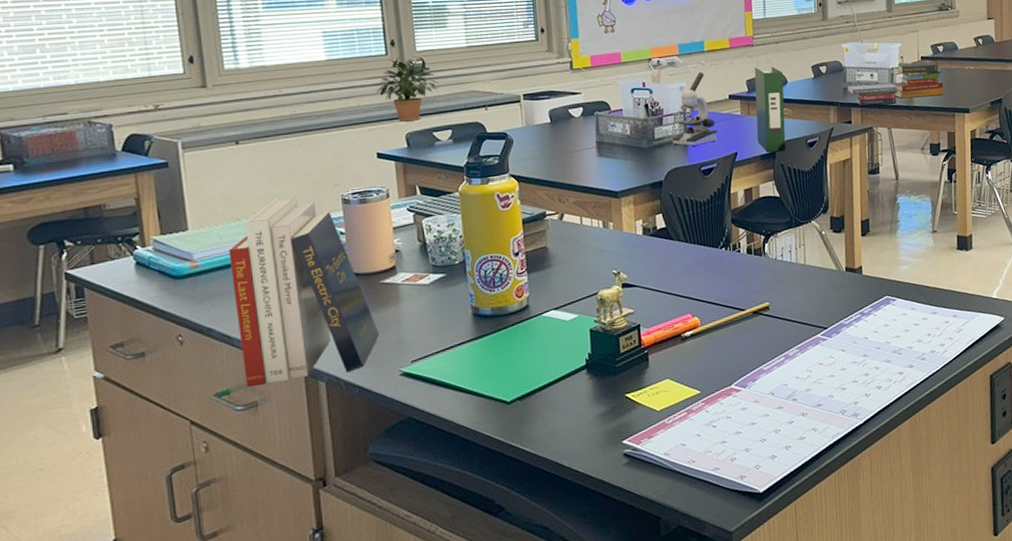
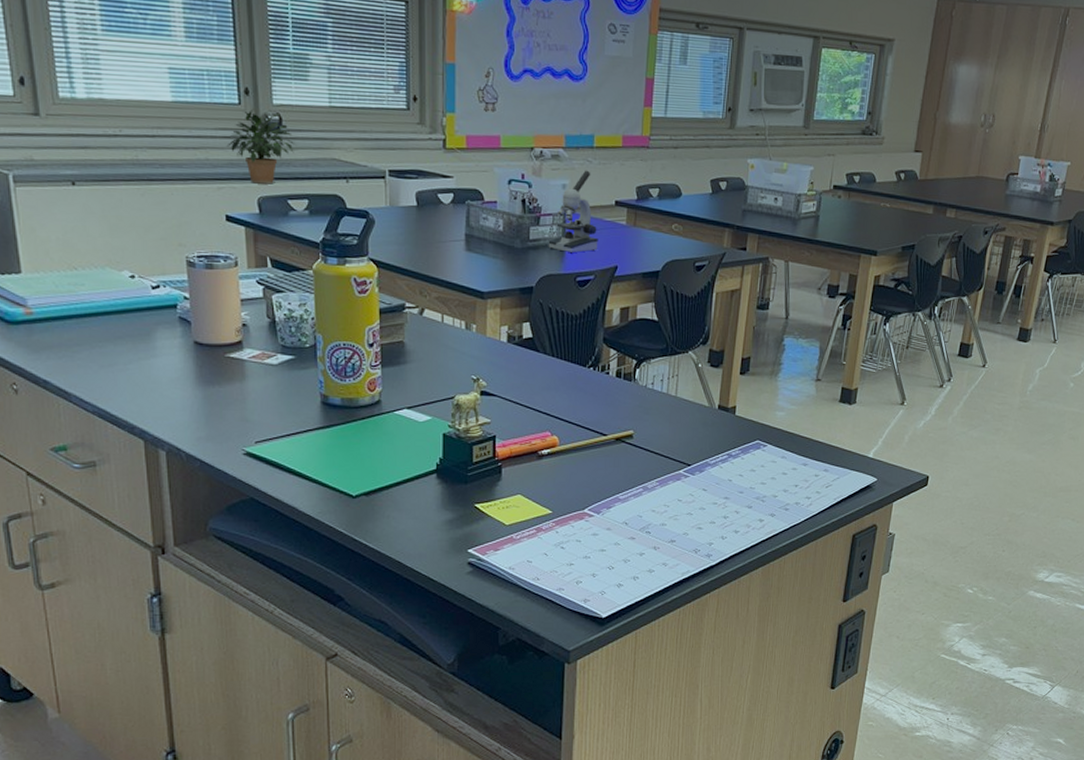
books: present [229,196,379,388] -> none [65,251,223,447]
binder: present [754,66,786,152] -> none [641,173,678,272]
books: present [848,83,898,106] -> none [747,208,802,235]
books: present [890,62,944,99] -> none [794,190,854,232]

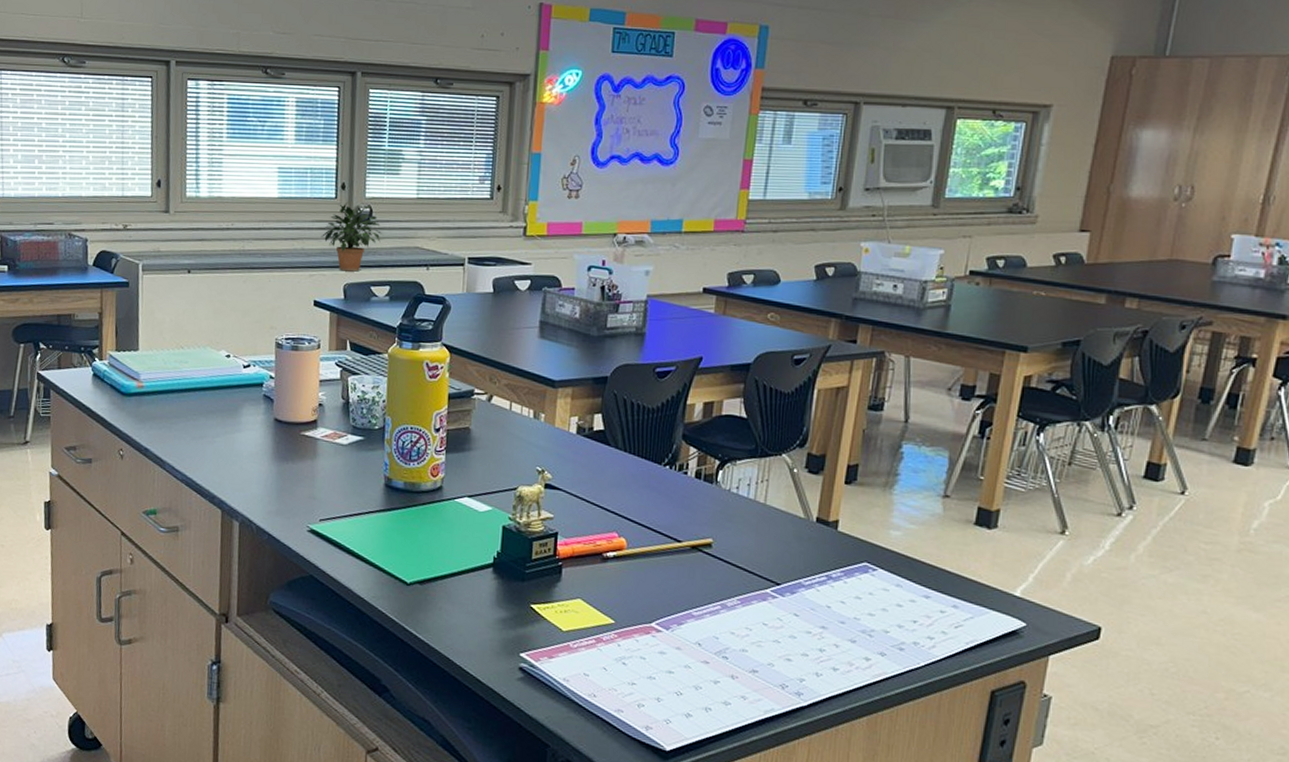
microscope: present [548,170,598,254] -> none [626,256,682,343]

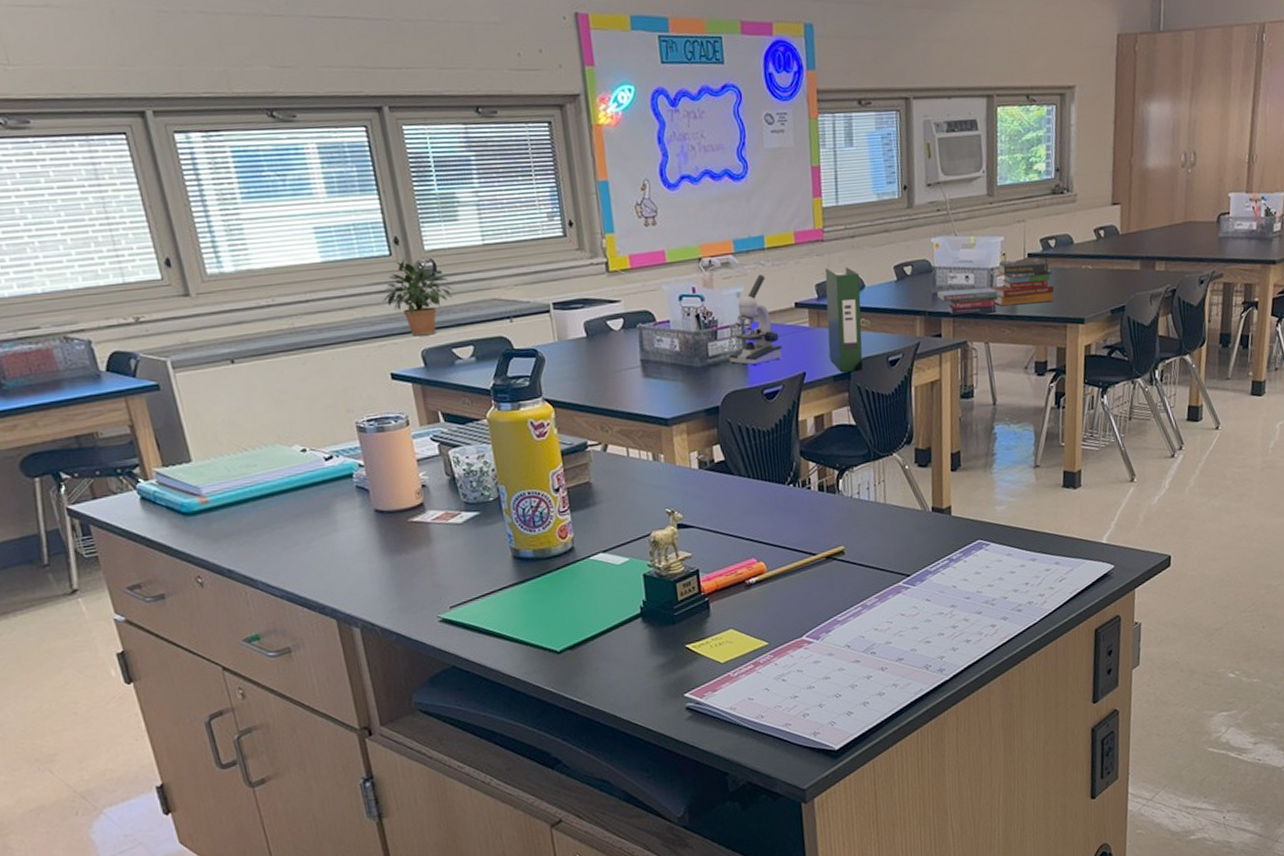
microscope: none [626,256,682,343] -> present [729,274,783,366]
binder: none [730,259,777,365] -> present [825,267,863,372]
books: none [859,296,928,327] -> present [937,287,998,315]
books: none [918,276,996,325] -> present [989,260,1055,306]

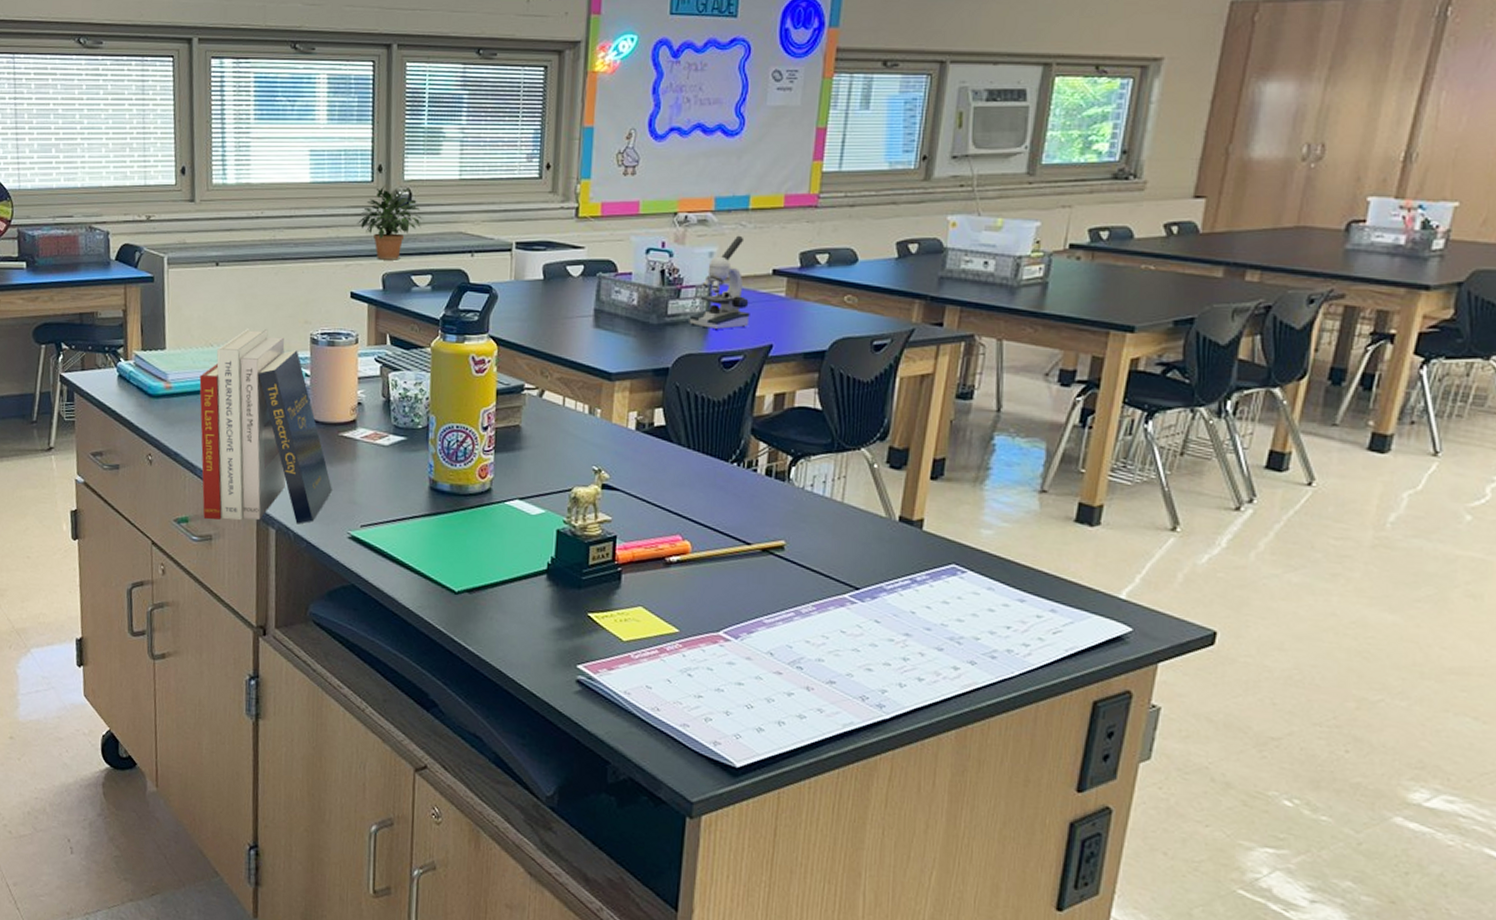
books: none [239,423,413,633] -> present [199,328,332,524]
binder: present [825,267,863,372] -> none [803,237,854,352]
books: present [937,287,998,315] -> none [945,274,1022,307]
books: present [989,260,1055,306] -> none [1012,251,1100,303]

